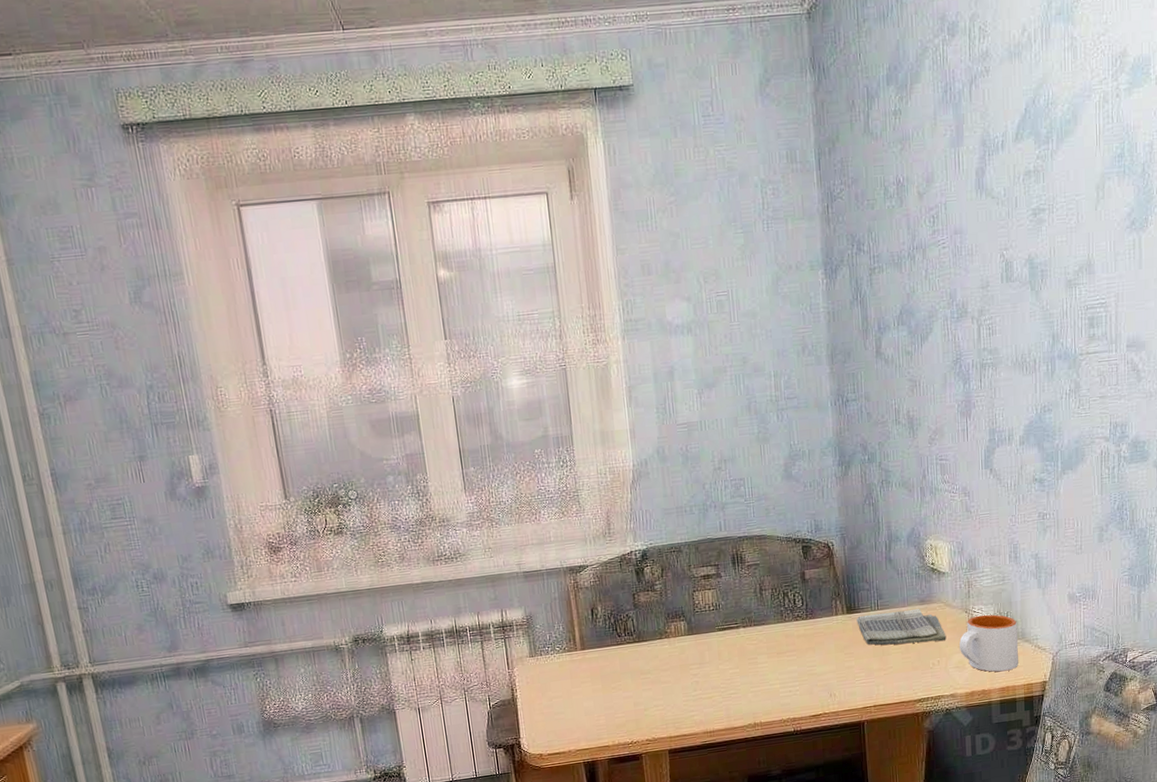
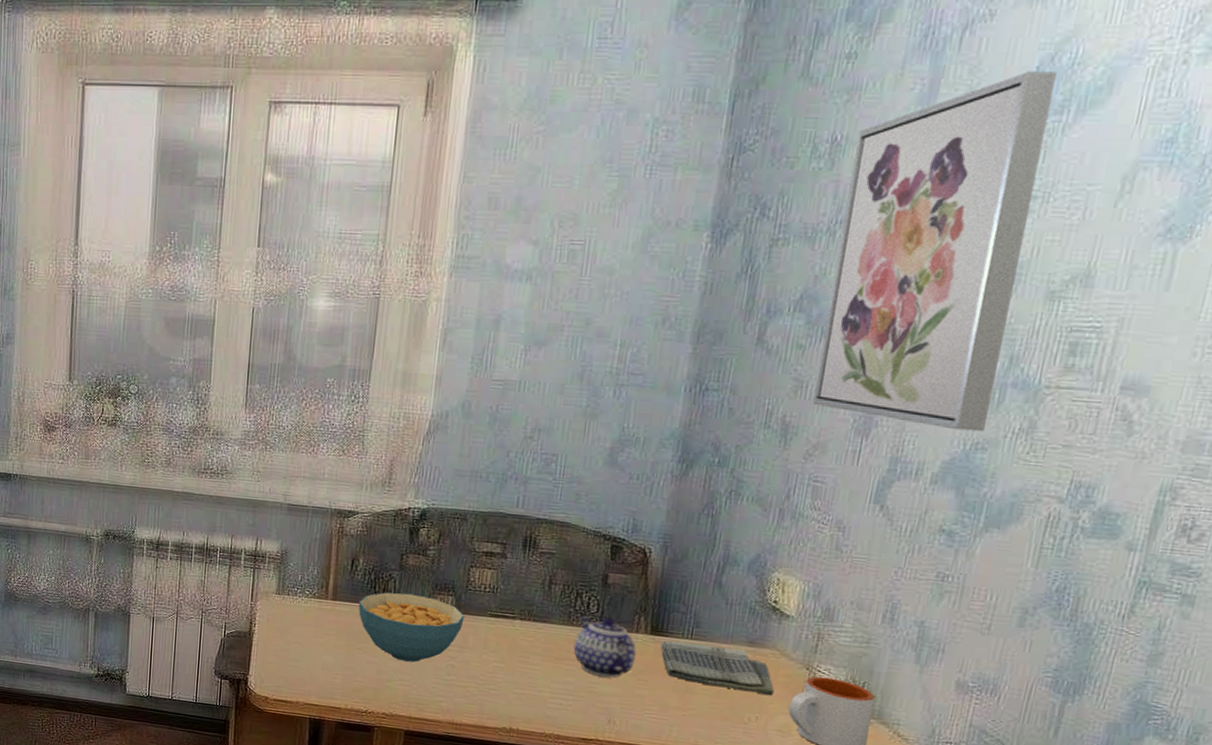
cereal bowl: none [605,626,698,689] -> present [358,592,465,662]
teapot: none [790,607,840,659] -> present [573,617,637,678]
wall art: none [915,111,1047,400] -> present [812,71,1057,432]

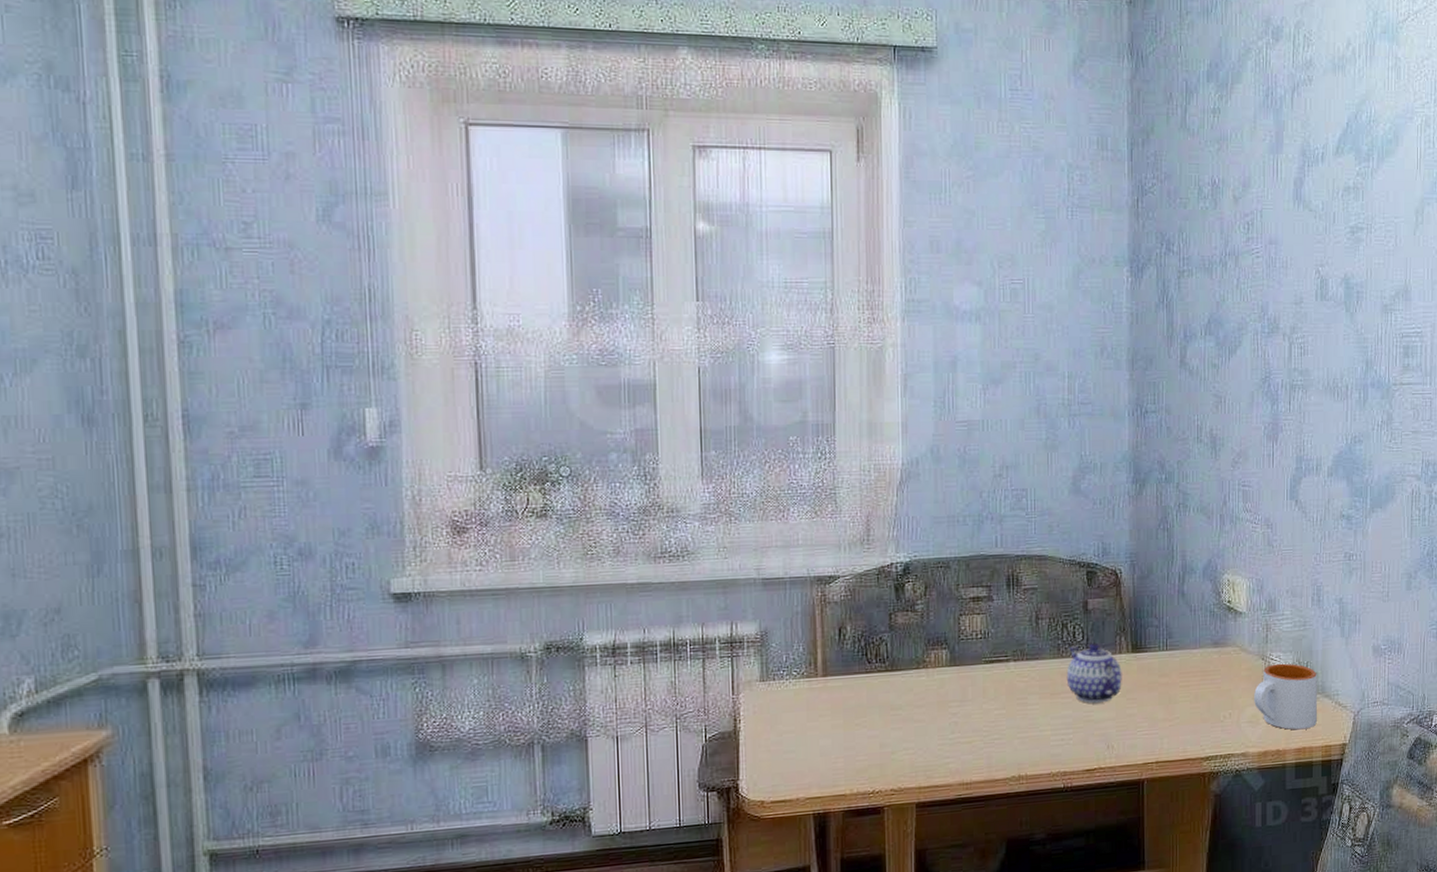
cereal bowl: present [358,592,465,662] -> none [851,654,961,729]
dish towel: present [660,640,774,696] -> none [1142,651,1240,692]
wall art: present [812,71,1057,432] -> none [1231,126,1360,428]

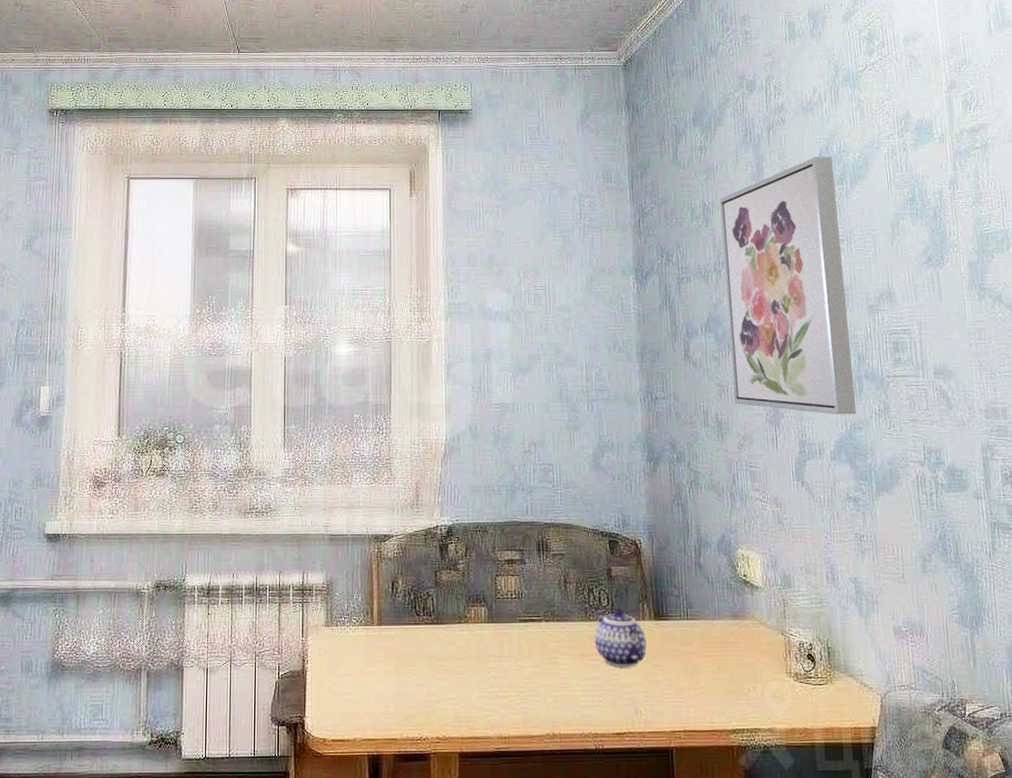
wall art: none [1231,126,1360,428] -> present [719,157,856,415]
mug: present [1254,663,1317,730] -> none [776,639,843,709]

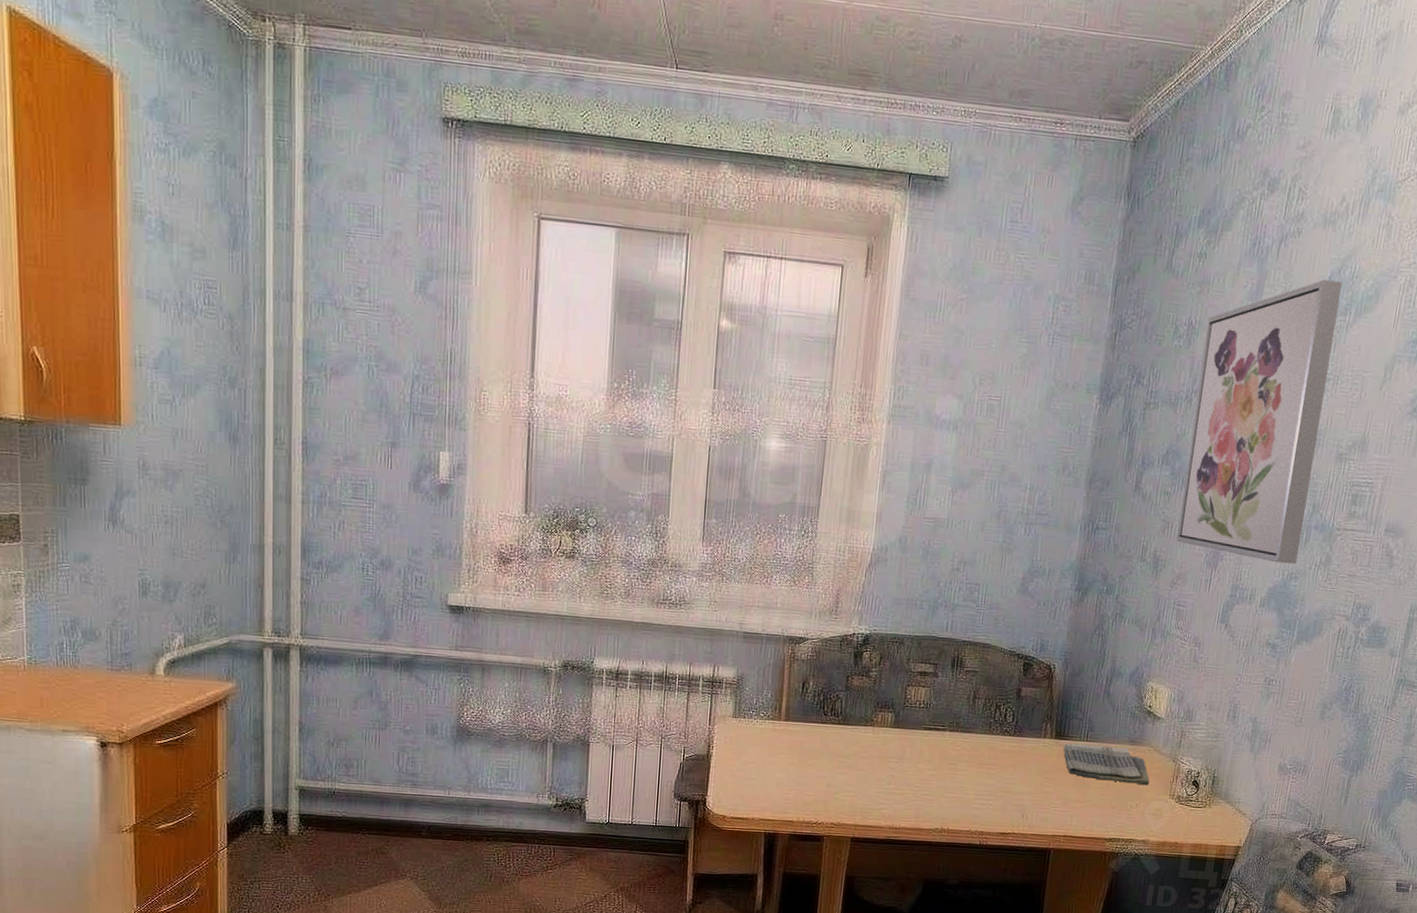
teapot: present [594,608,647,668] -> none [993,725,1044,778]
dish towel: none [665,623,762,664] -> present [1063,743,1150,786]

